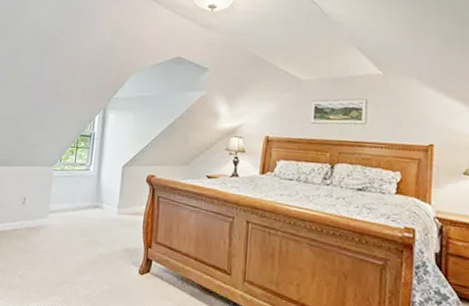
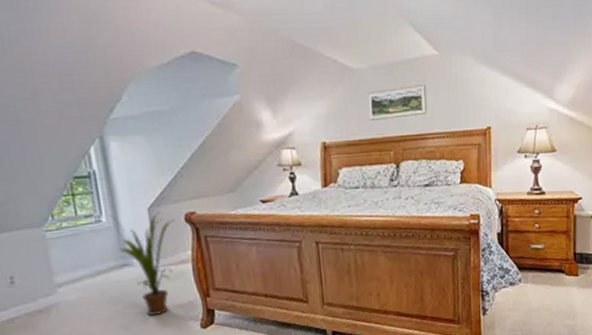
house plant: none [95,166,138,254] -> present [108,212,174,316]

